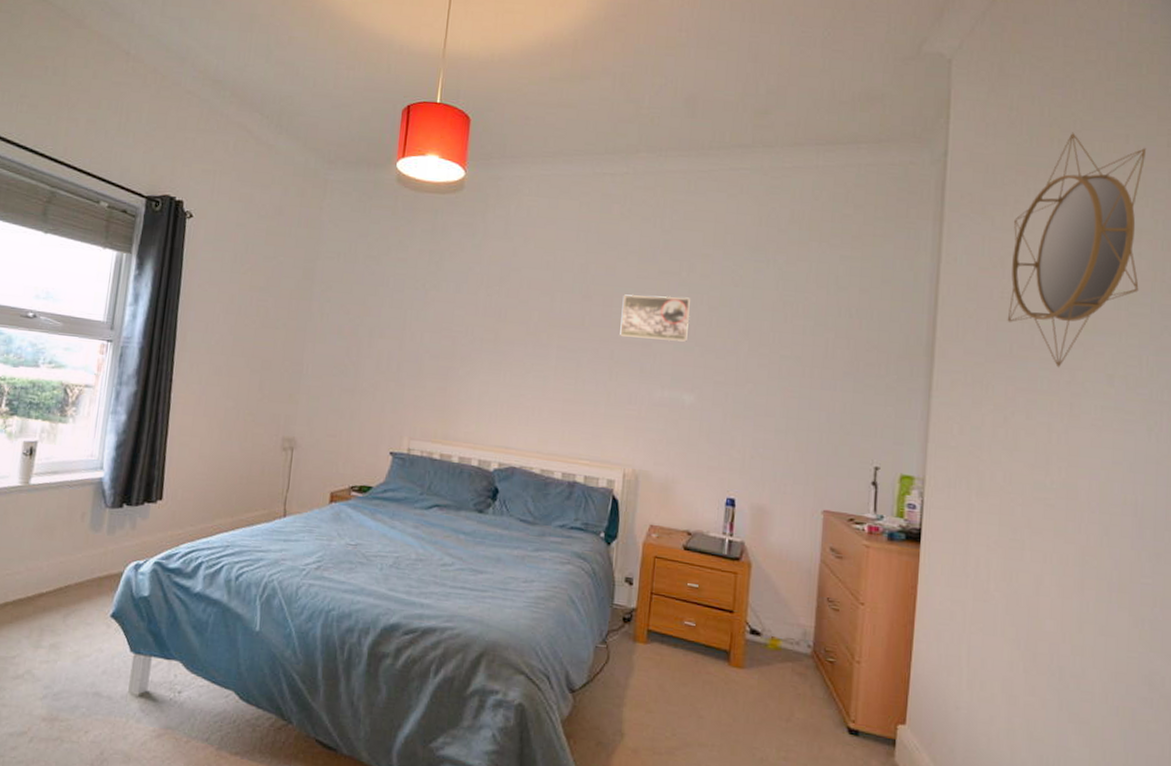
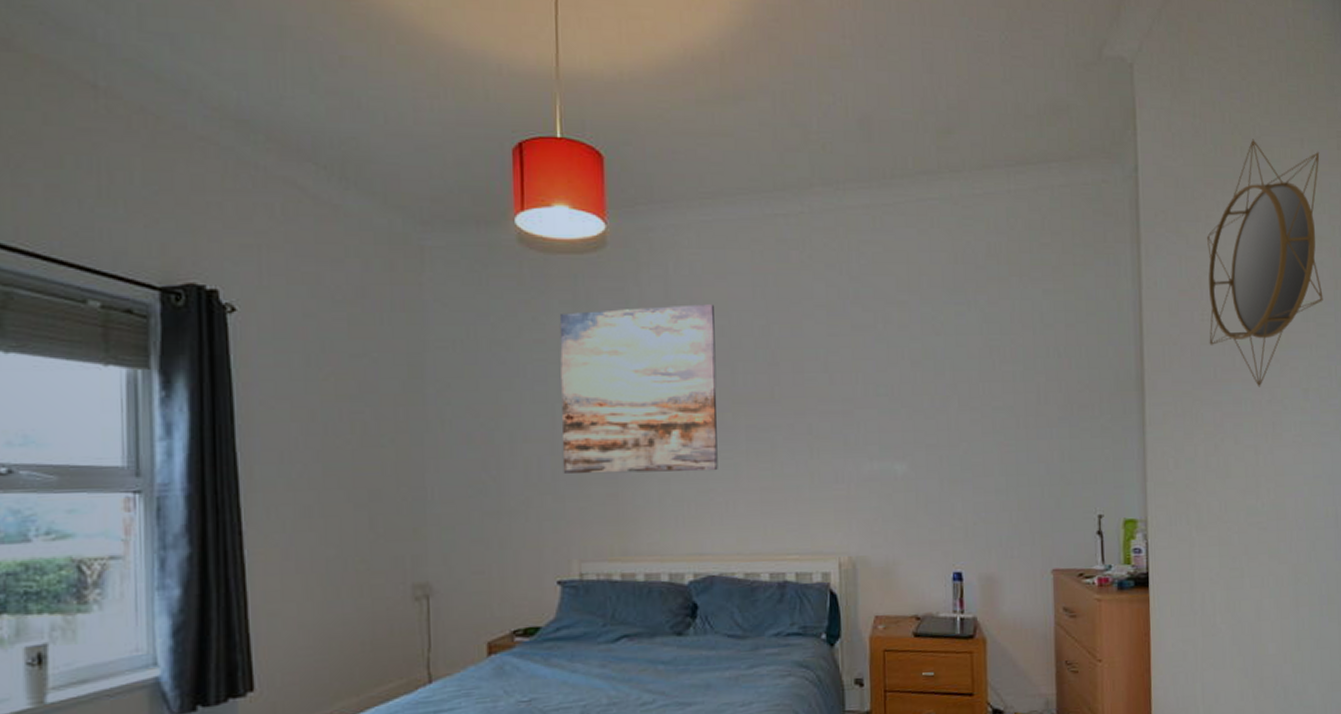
wall art: none [406,239,543,380] -> present [559,304,718,474]
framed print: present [620,294,690,342] -> none [814,353,892,407]

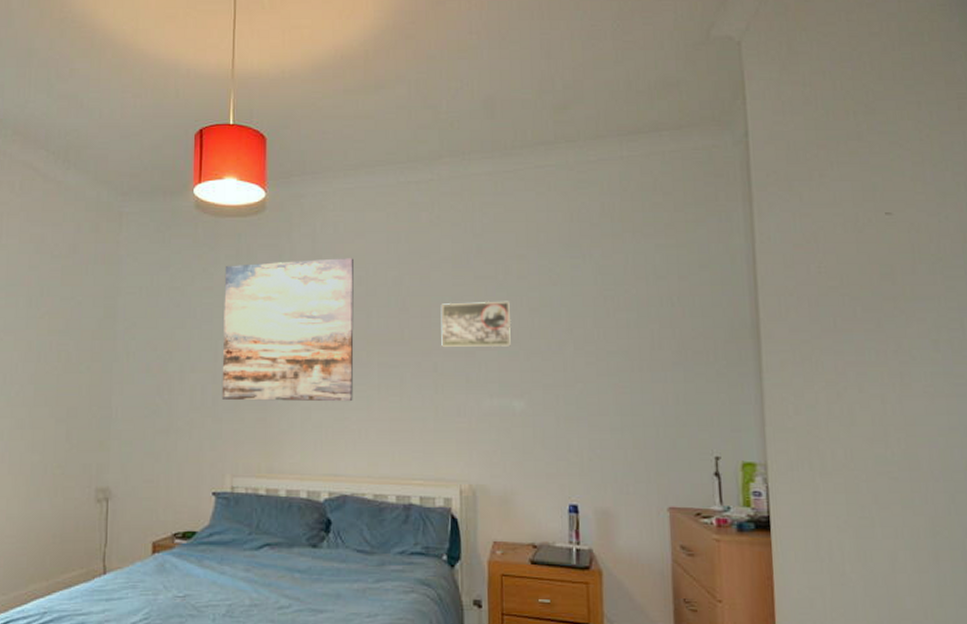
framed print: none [814,353,892,407] -> present [441,301,512,348]
home mirror: present [1207,139,1323,387] -> none [821,103,951,338]

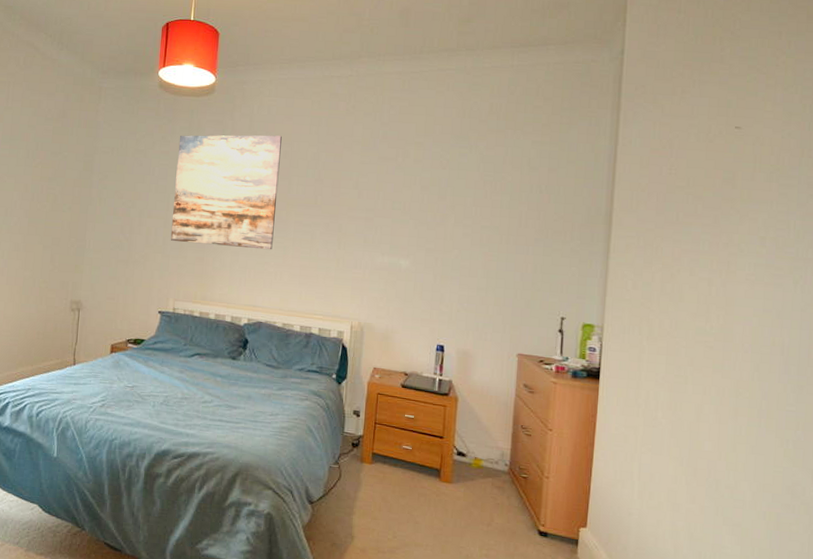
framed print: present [441,301,512,348] -> none [347,177,406,216]

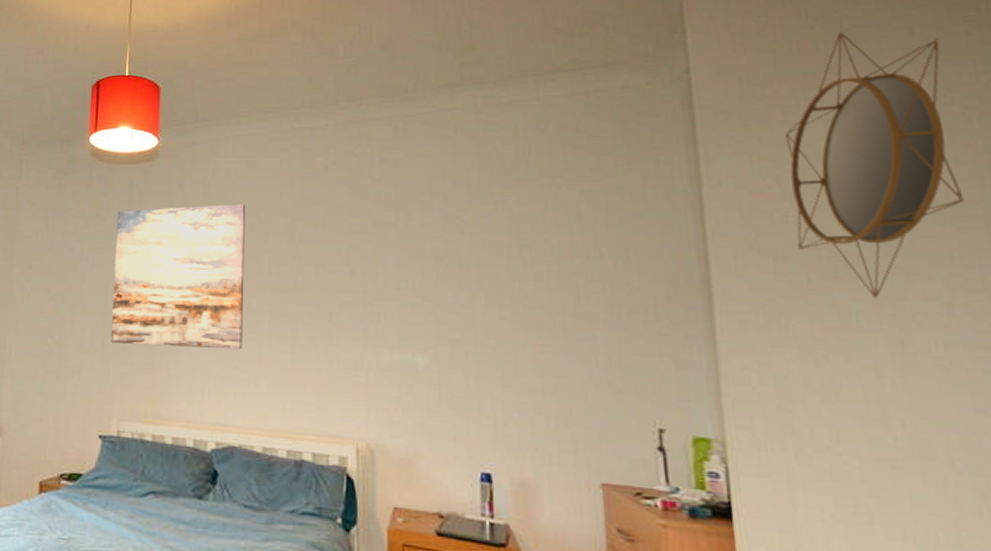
home mirror: none [674,31,797,232] -> present [785,31,964,299]

